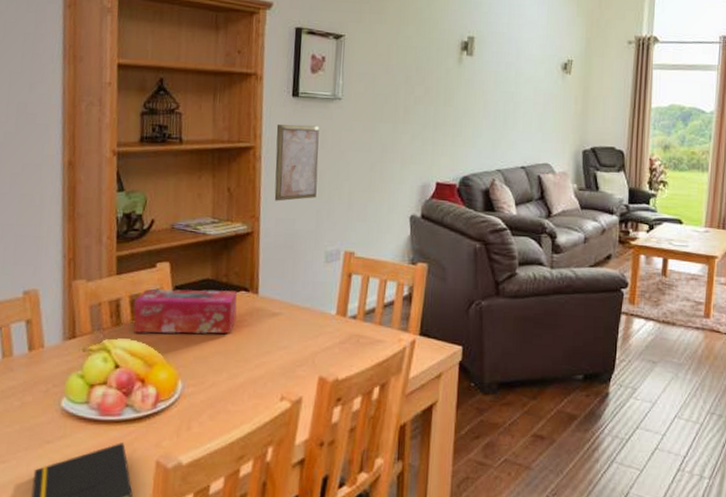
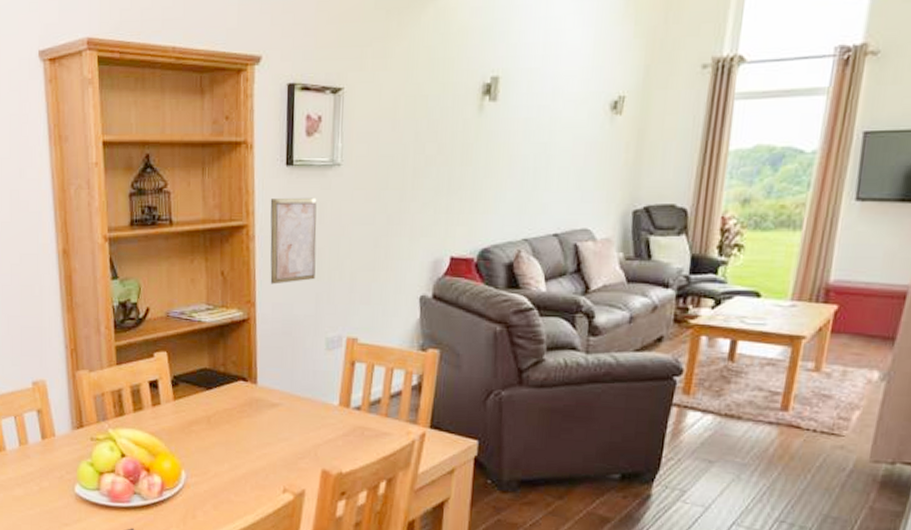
tissue box: present [133,289,237,334] -> none [134,379,236,425]

